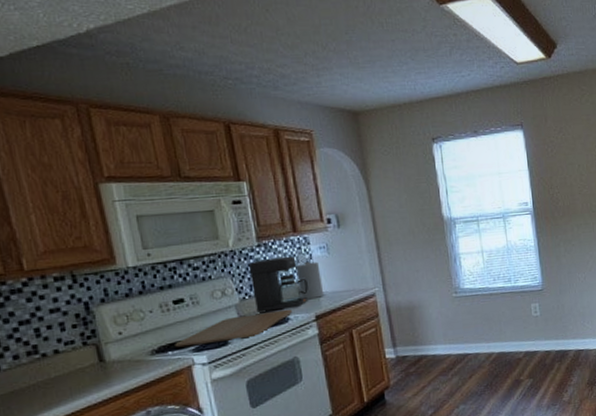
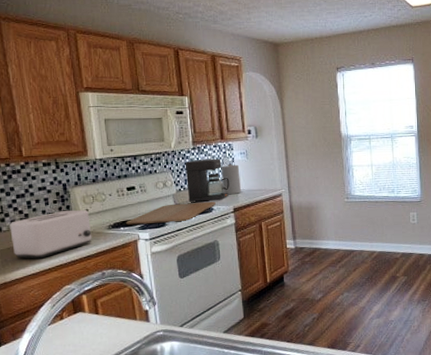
toaster: none [11,333,130,404] -> present [10,209,92,259]

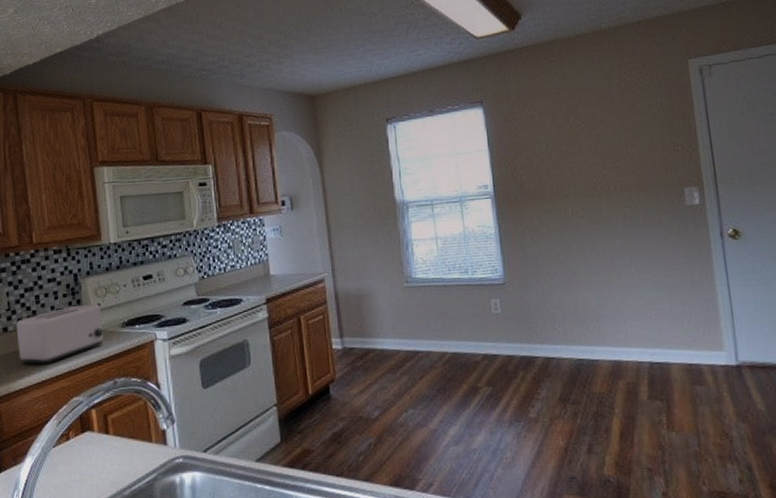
chopping board: present [126,201,216,225] -> none [142,290,245,322]
coffee maker: present [185,158,230,202] -> none [208,237,262,292]
paper towel holder: present [221,163,242,195] -> none [250,243,276,282]

